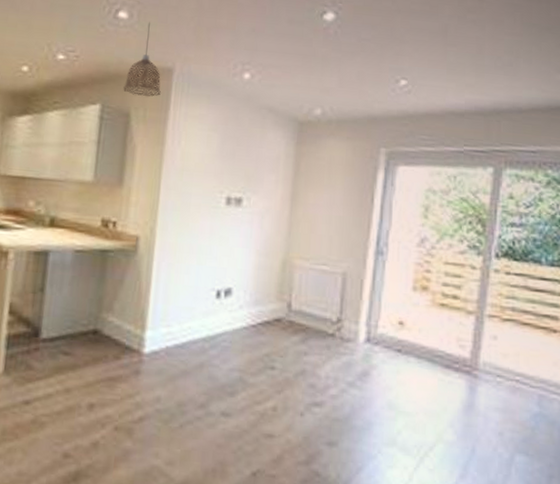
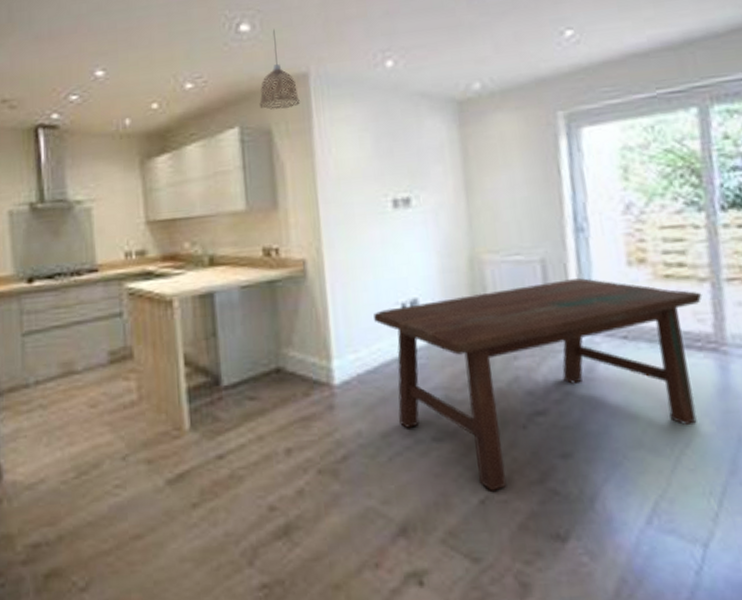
dining table: none [190,292,467,466] -> present [374,278,702,491]

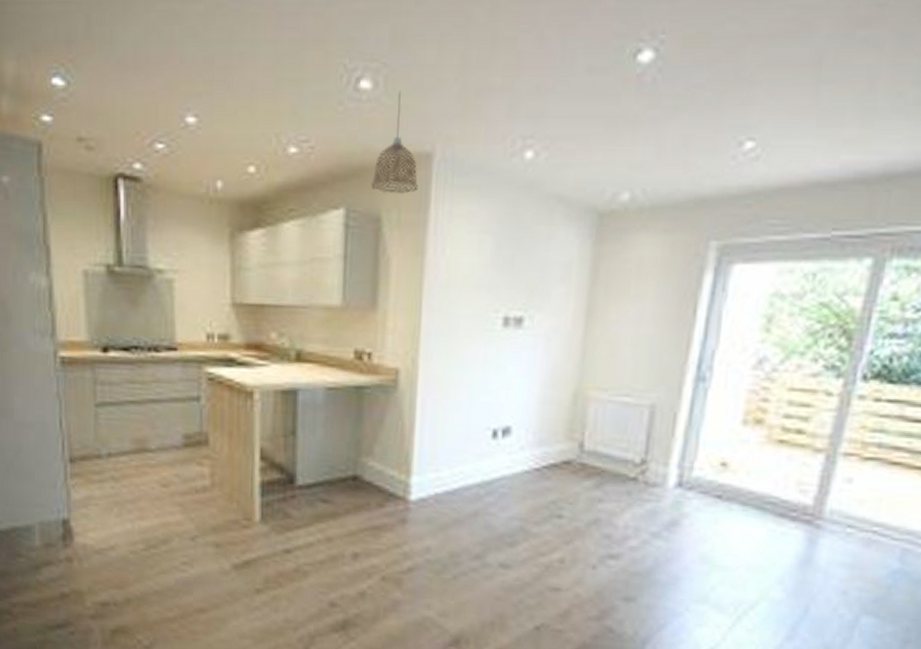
dining table: present [374,278,702,491] -> none [462,429,813,620]

